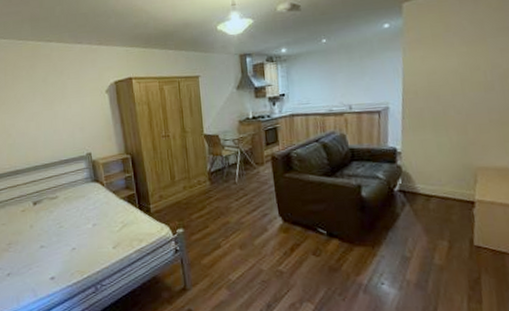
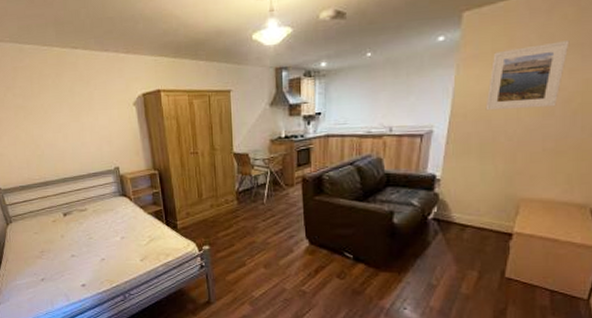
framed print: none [433,25,498,88] -> present [485,40,570,111]

